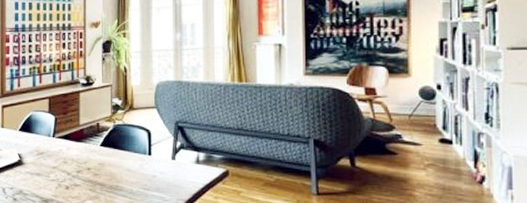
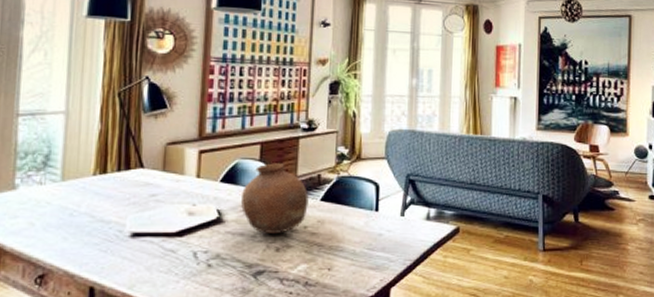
pottery: none [35,114,90,175] -> present [240,163,309,235]

